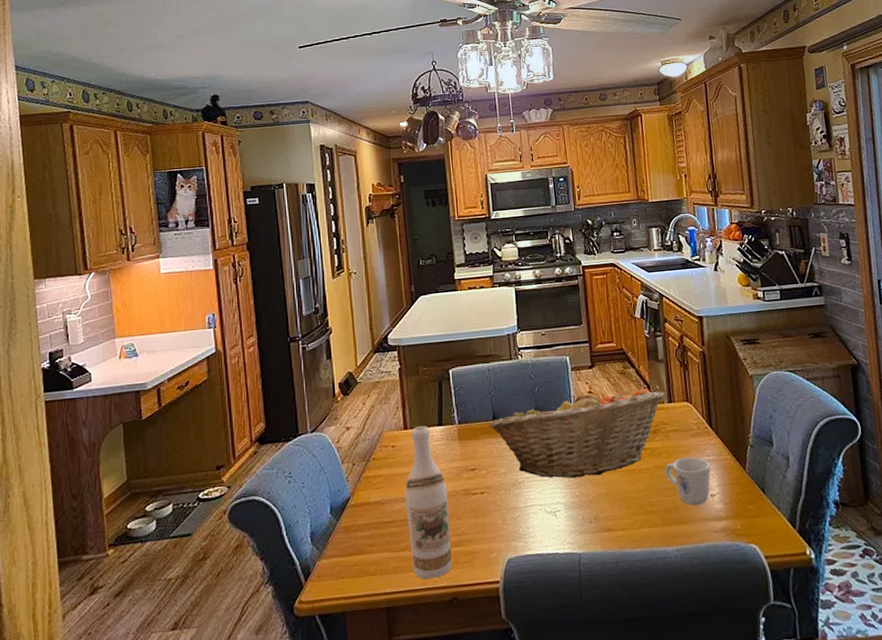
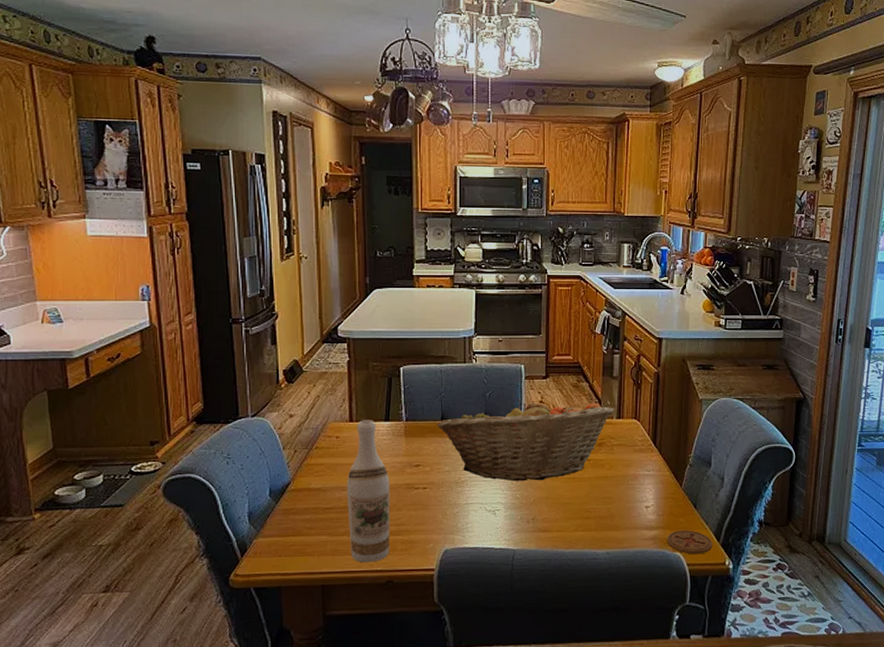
mug: present [665,456,711,506] -> none [606,470,649,515]
coaster: none [738,517,790,546] -> present [667,530,713,555]

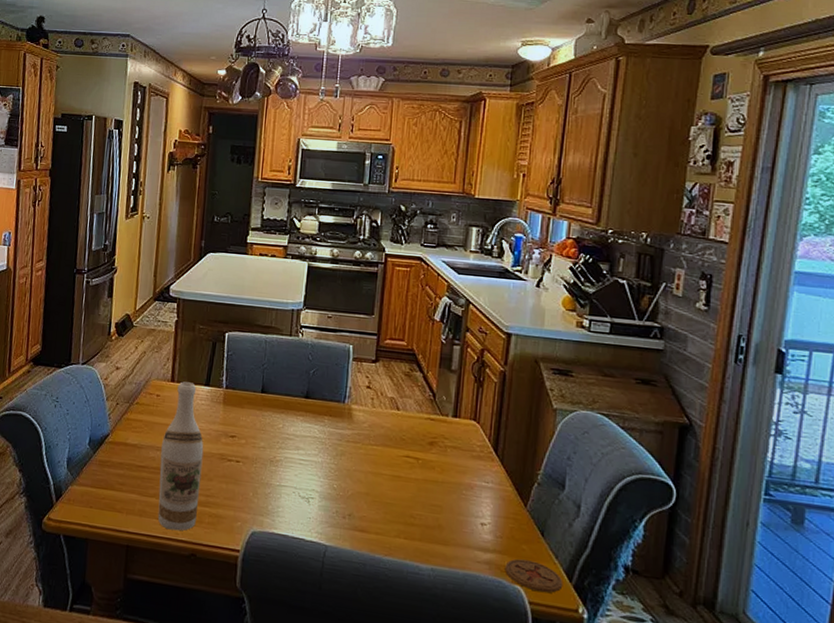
fruit basket: present [437,399,613,482] -> none [257,380,449,474]

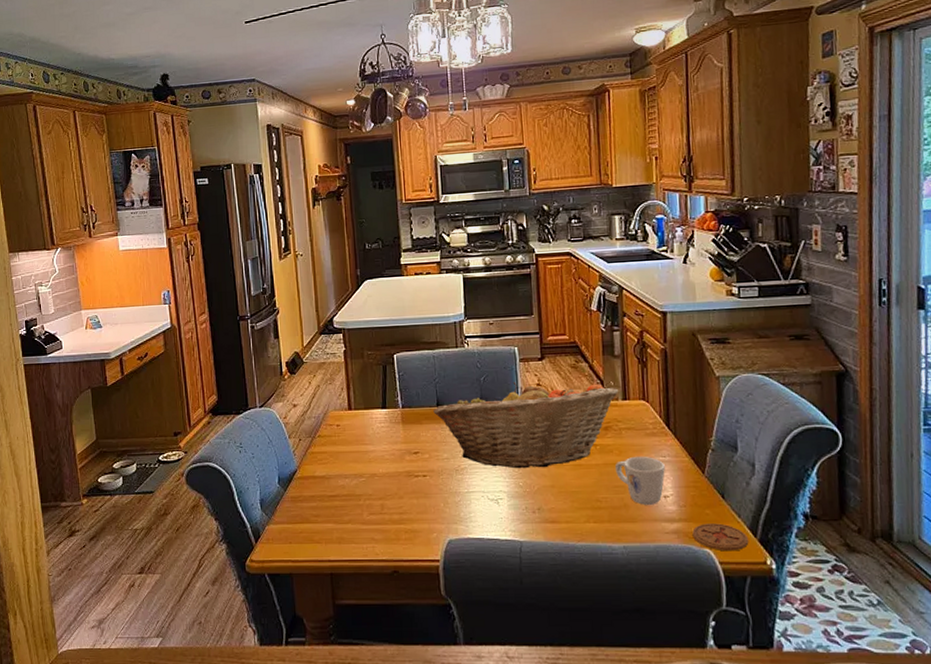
wine bottle: present [158,381,204,531] -> none [349,408,394,552]
fruit basket: none [257,380,449,474] -> present [433,382,618,469]
mug: none [435,477,487,531] -> present [615,456,665,505]

